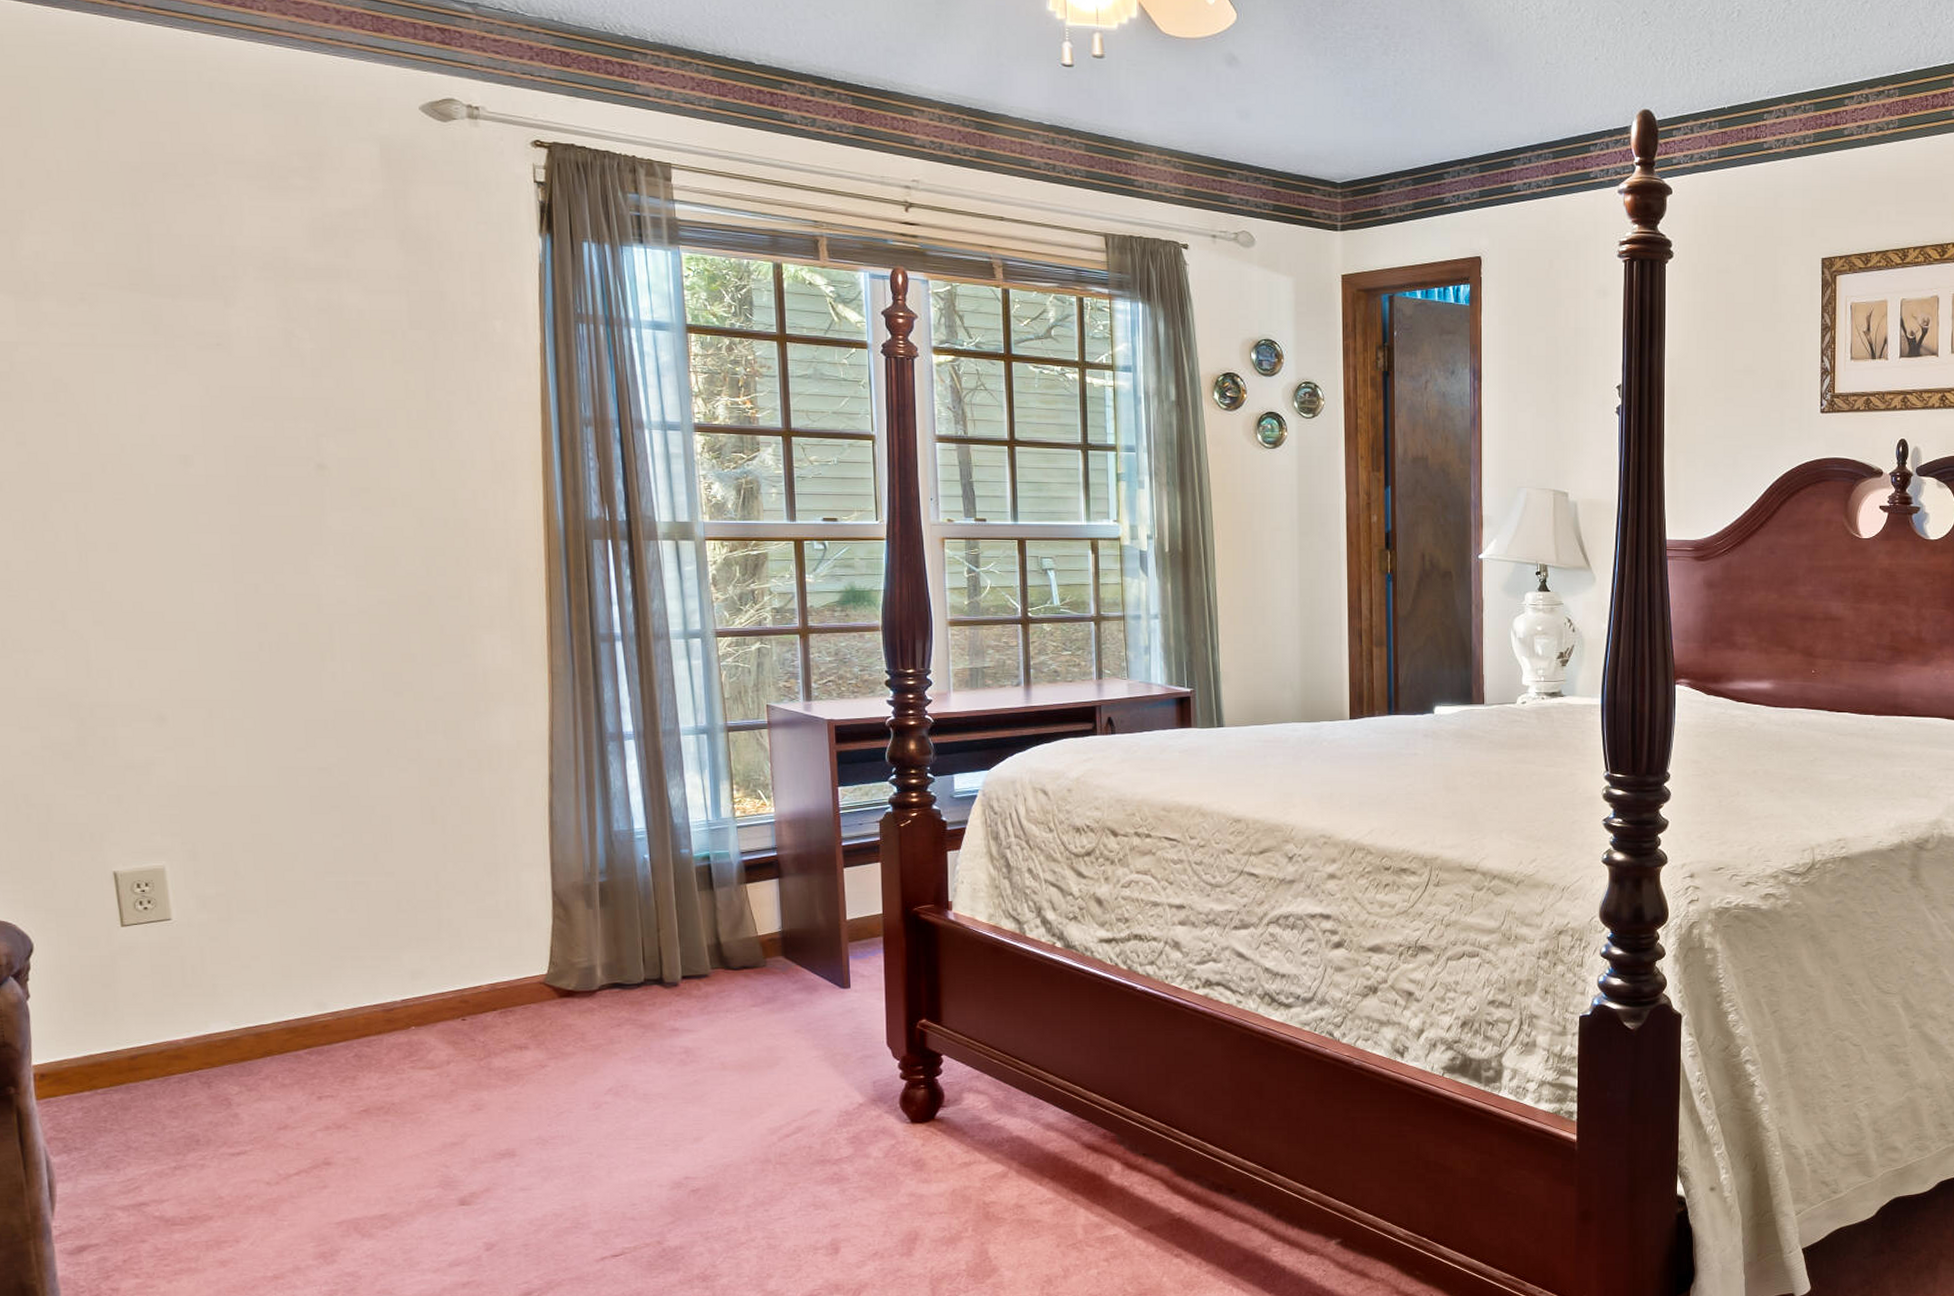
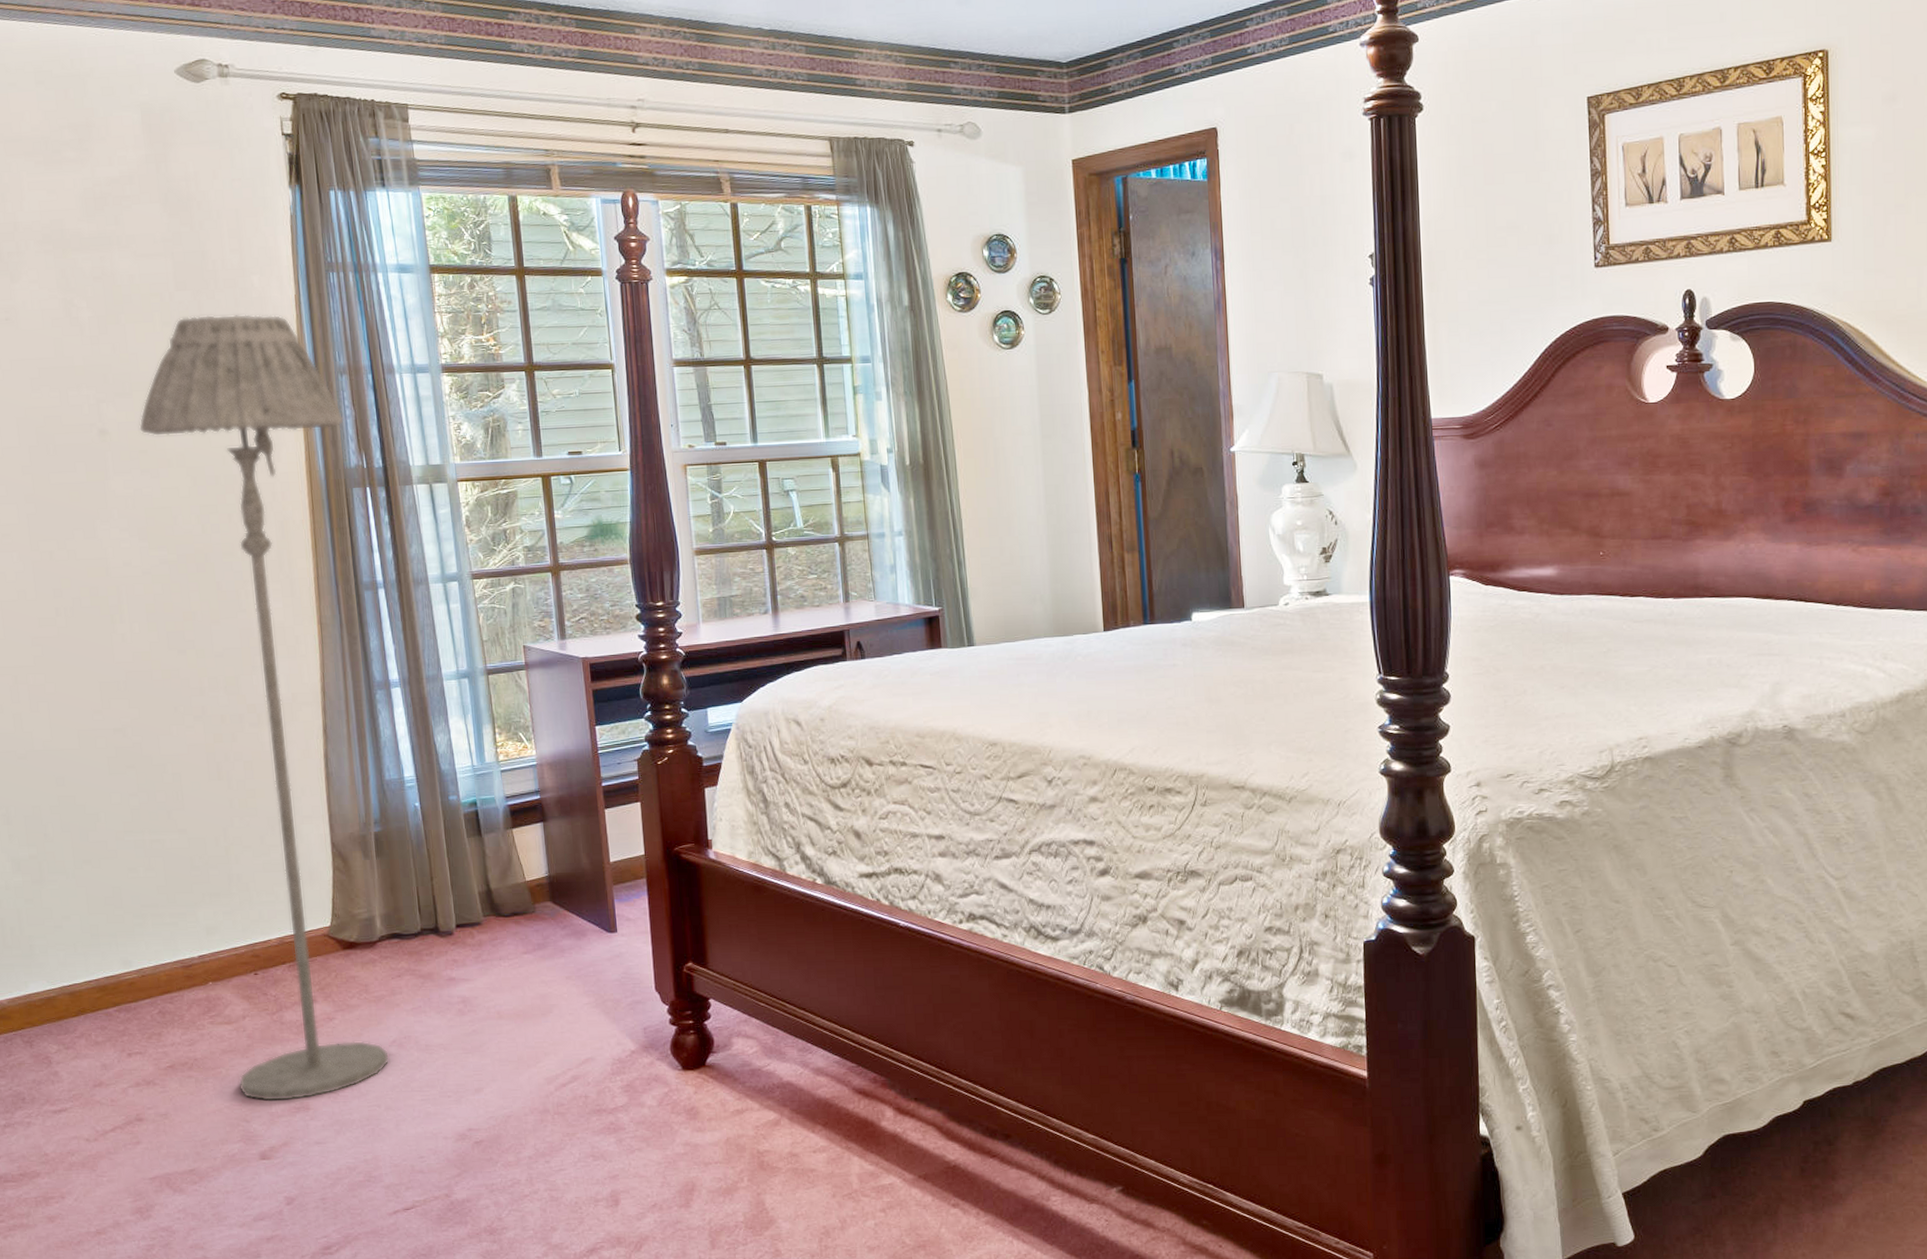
floor lamp: none [362,356,605,1147] -> present [139,314,390,1102]

